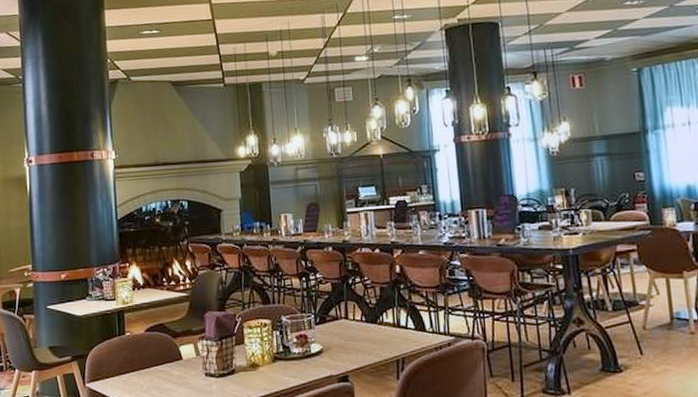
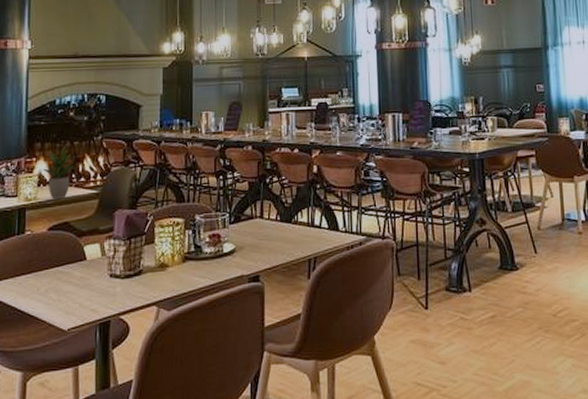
potted plant: none [136,252,167,302] -> present [43,146,77,199]

